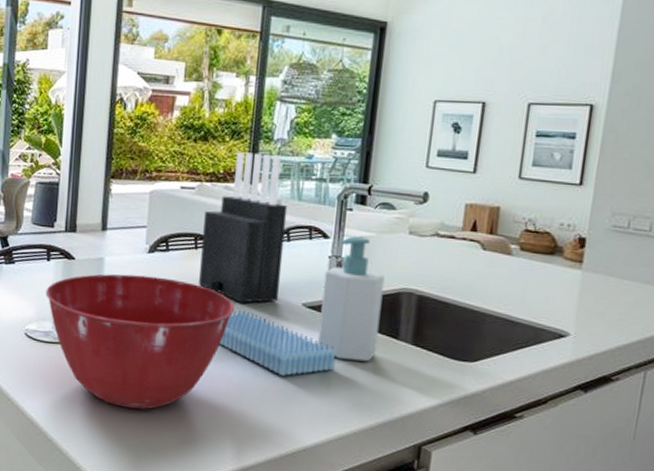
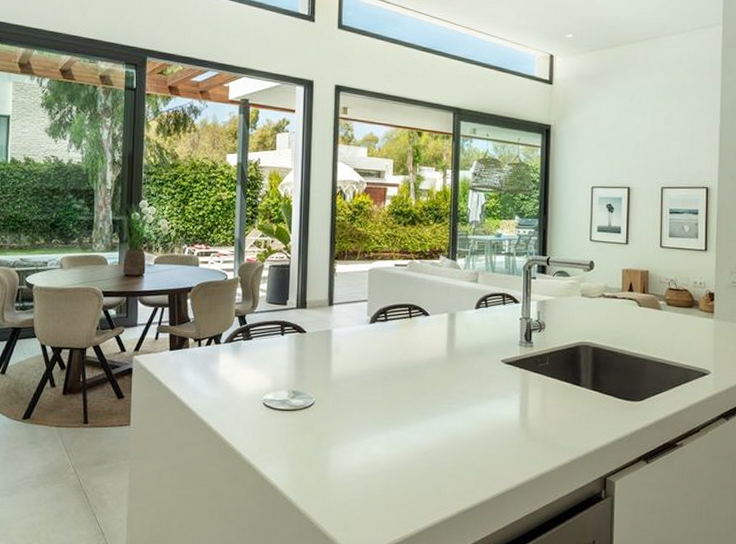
mixing bowl: present [45,274,235,409] -> none [281,343,446,466]
knife block: present [199,152,288,303] -> none [414,233,484,363]
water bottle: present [219,309,336,377] -> none [434,369,532,426]
soap bottle: present [317,237,385,362] -> none [515,301,566,407]

